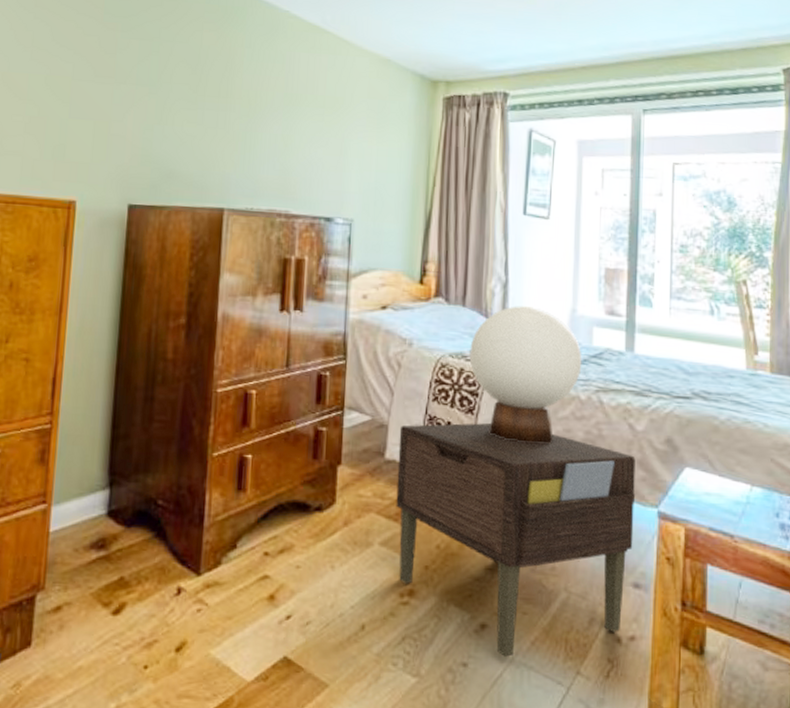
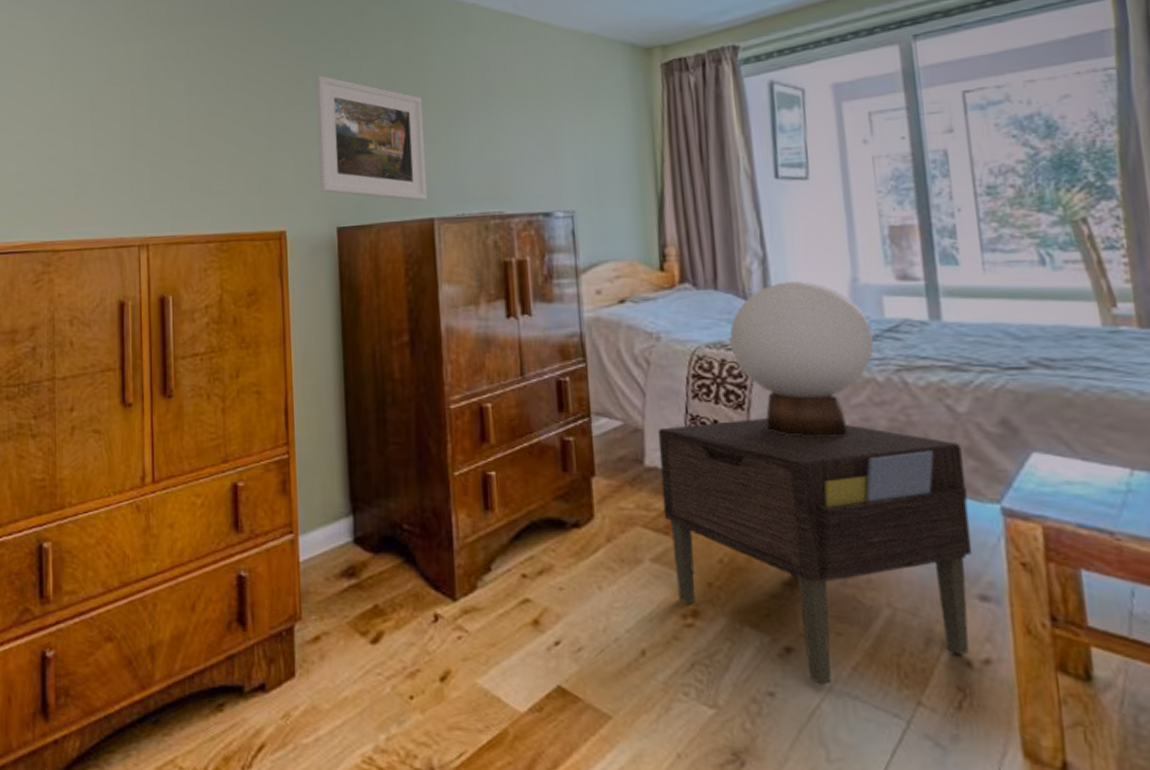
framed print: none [116,51,227,190] -> present [315,75,428,201]

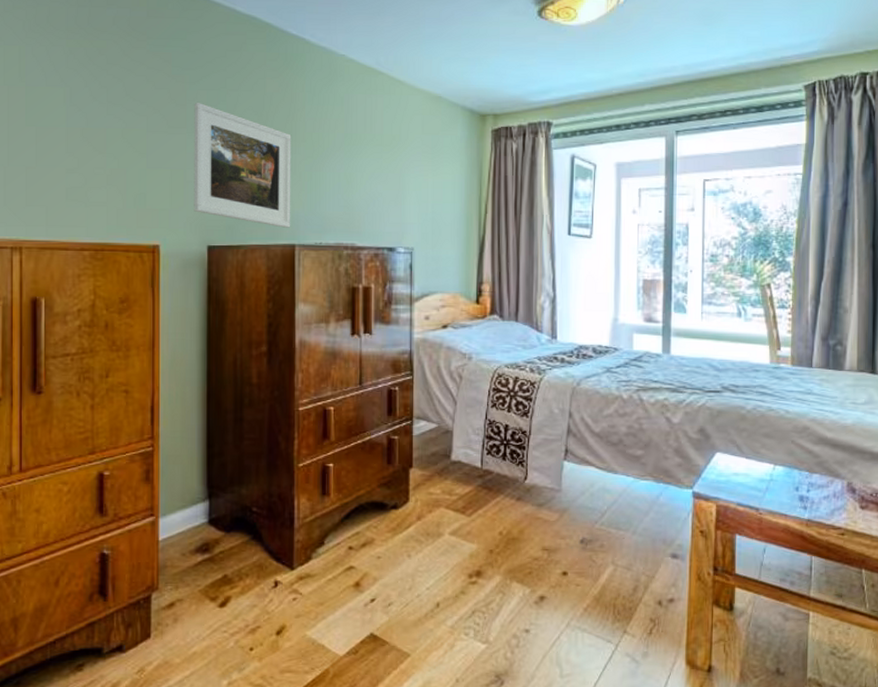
nightstand: present [657,417,973,685] -> none [462,423,673,622]
table lamp: present [729,281,874,438] -> none [523,318,624,440]

